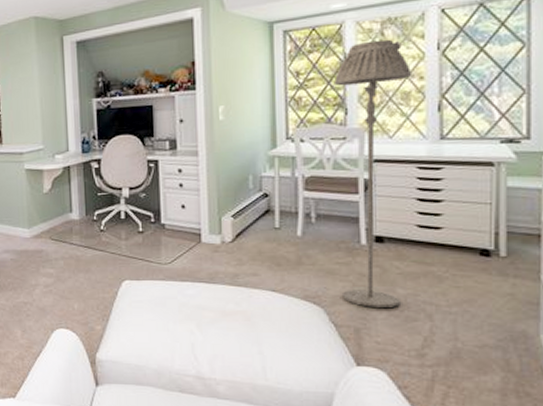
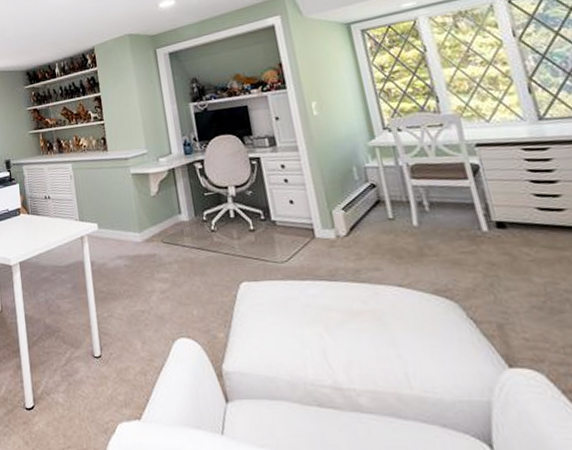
floor lamp: present [333,39,411,307] -> none [418,30,540,300]

